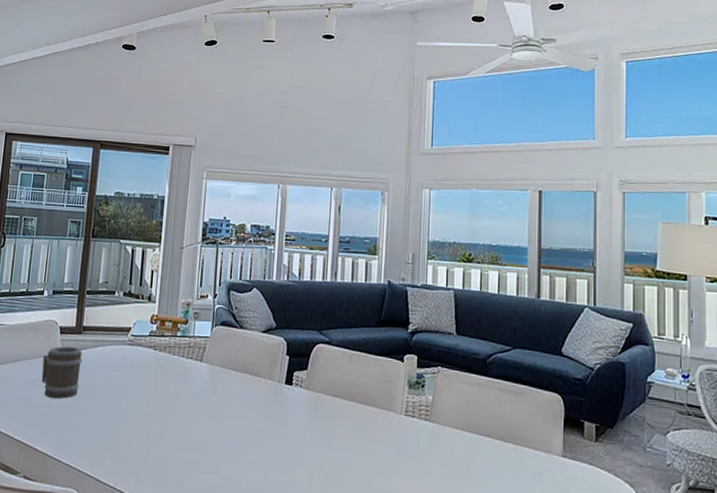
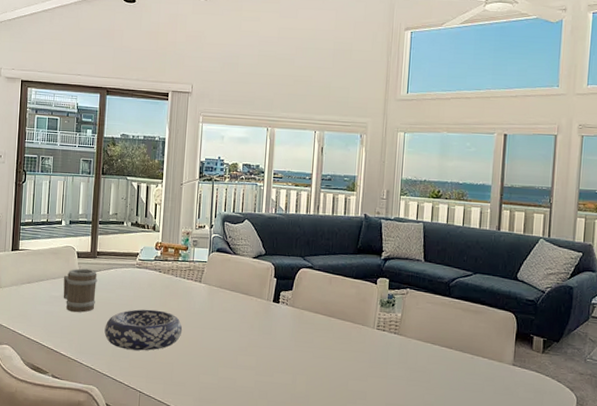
decorative bowl: none [88,394,180,445] -> present [104,309,183,351]

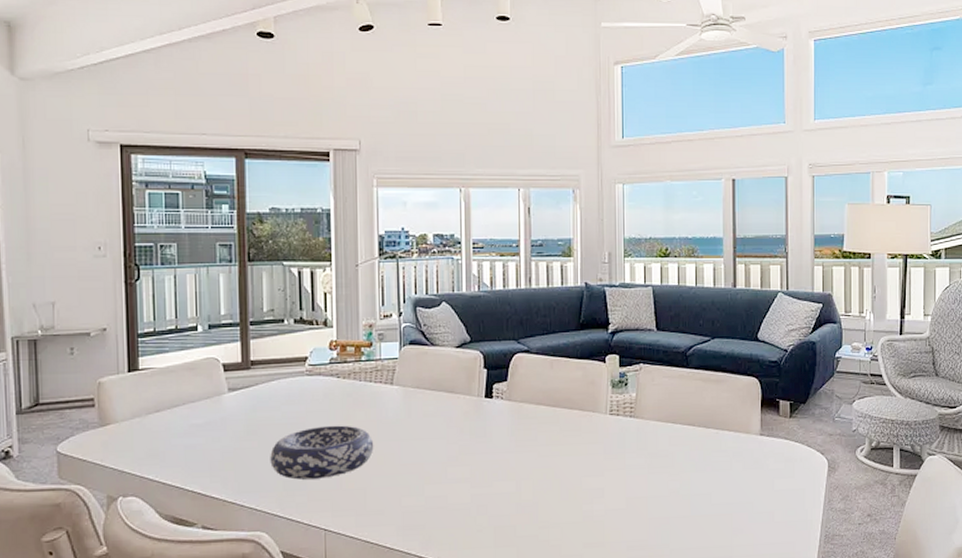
barrel: present [63,268,98,313] -> none [207,384,255,441]

